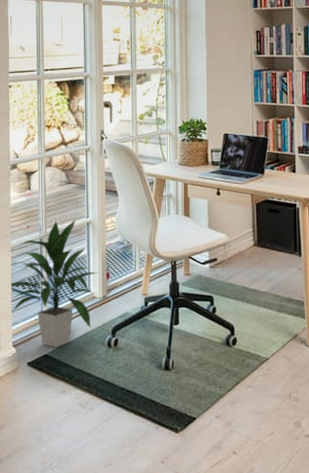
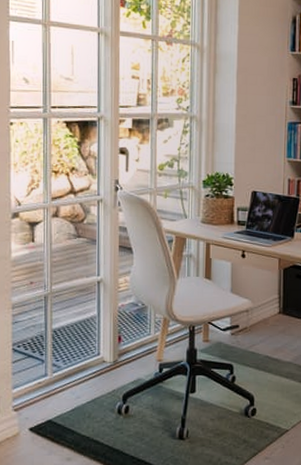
indoor plant: present [9,219,98,347] -> none [10,276,109,413]

